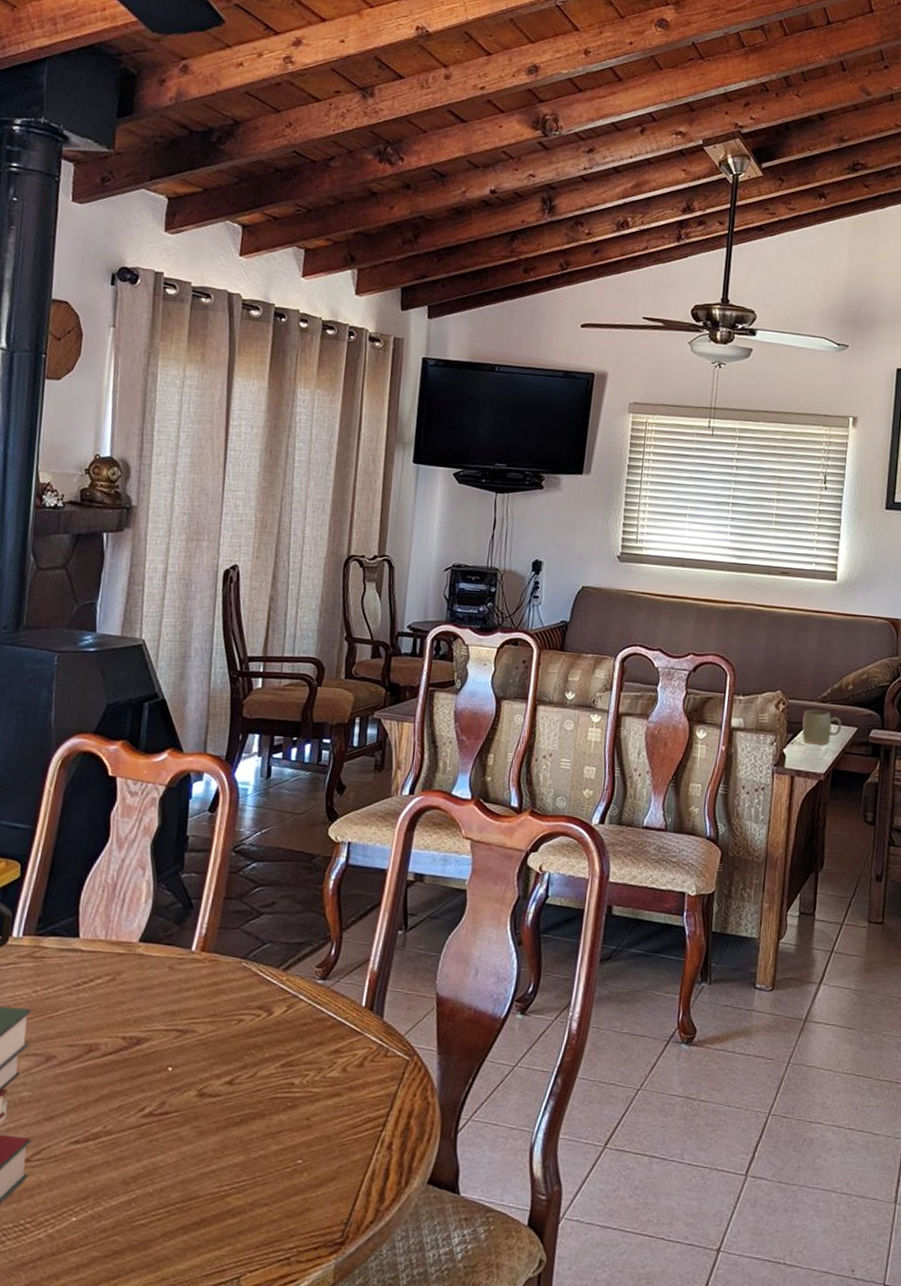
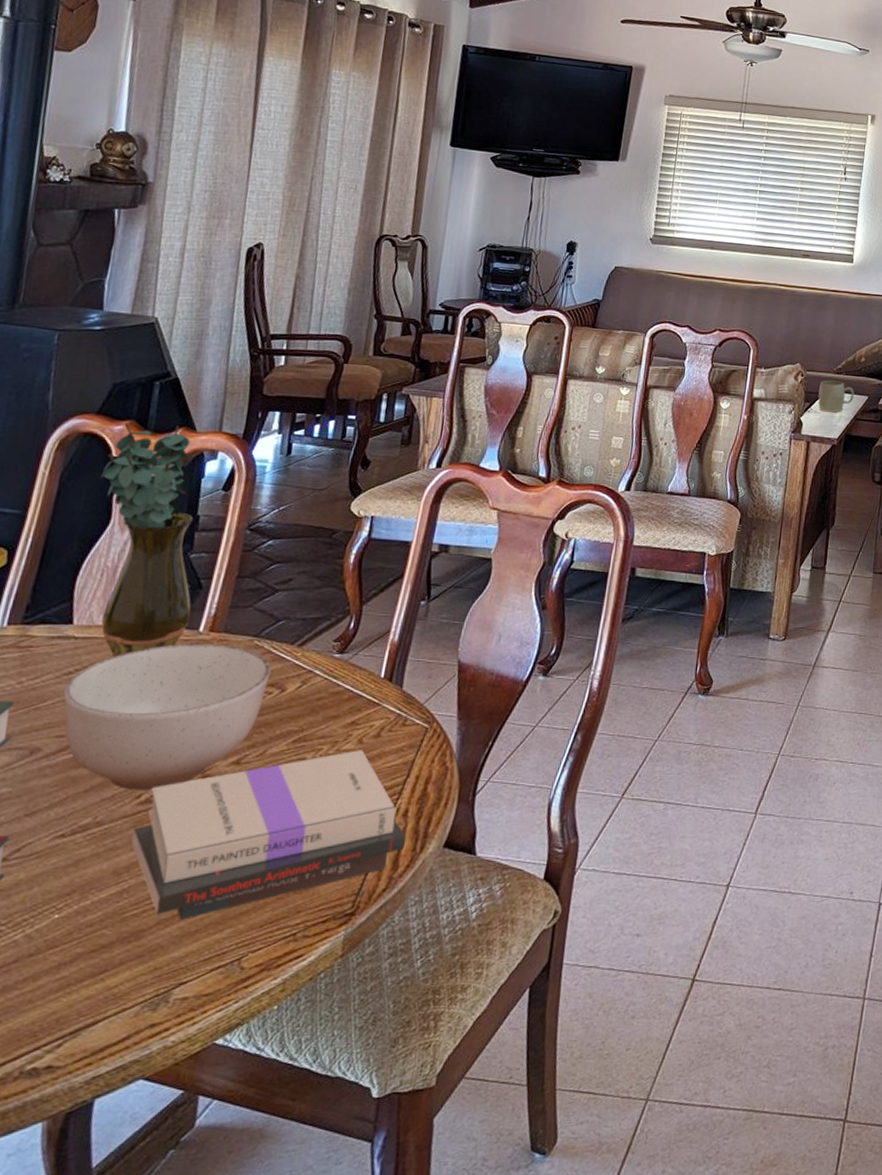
bowl: none [73,961,259,1104] -> present [64,643,272,790]
vase: none [99,743,184,972] -> present [100,423,193,657]
books: none [137,1078,391,1234] -> present [131,750,406,920]

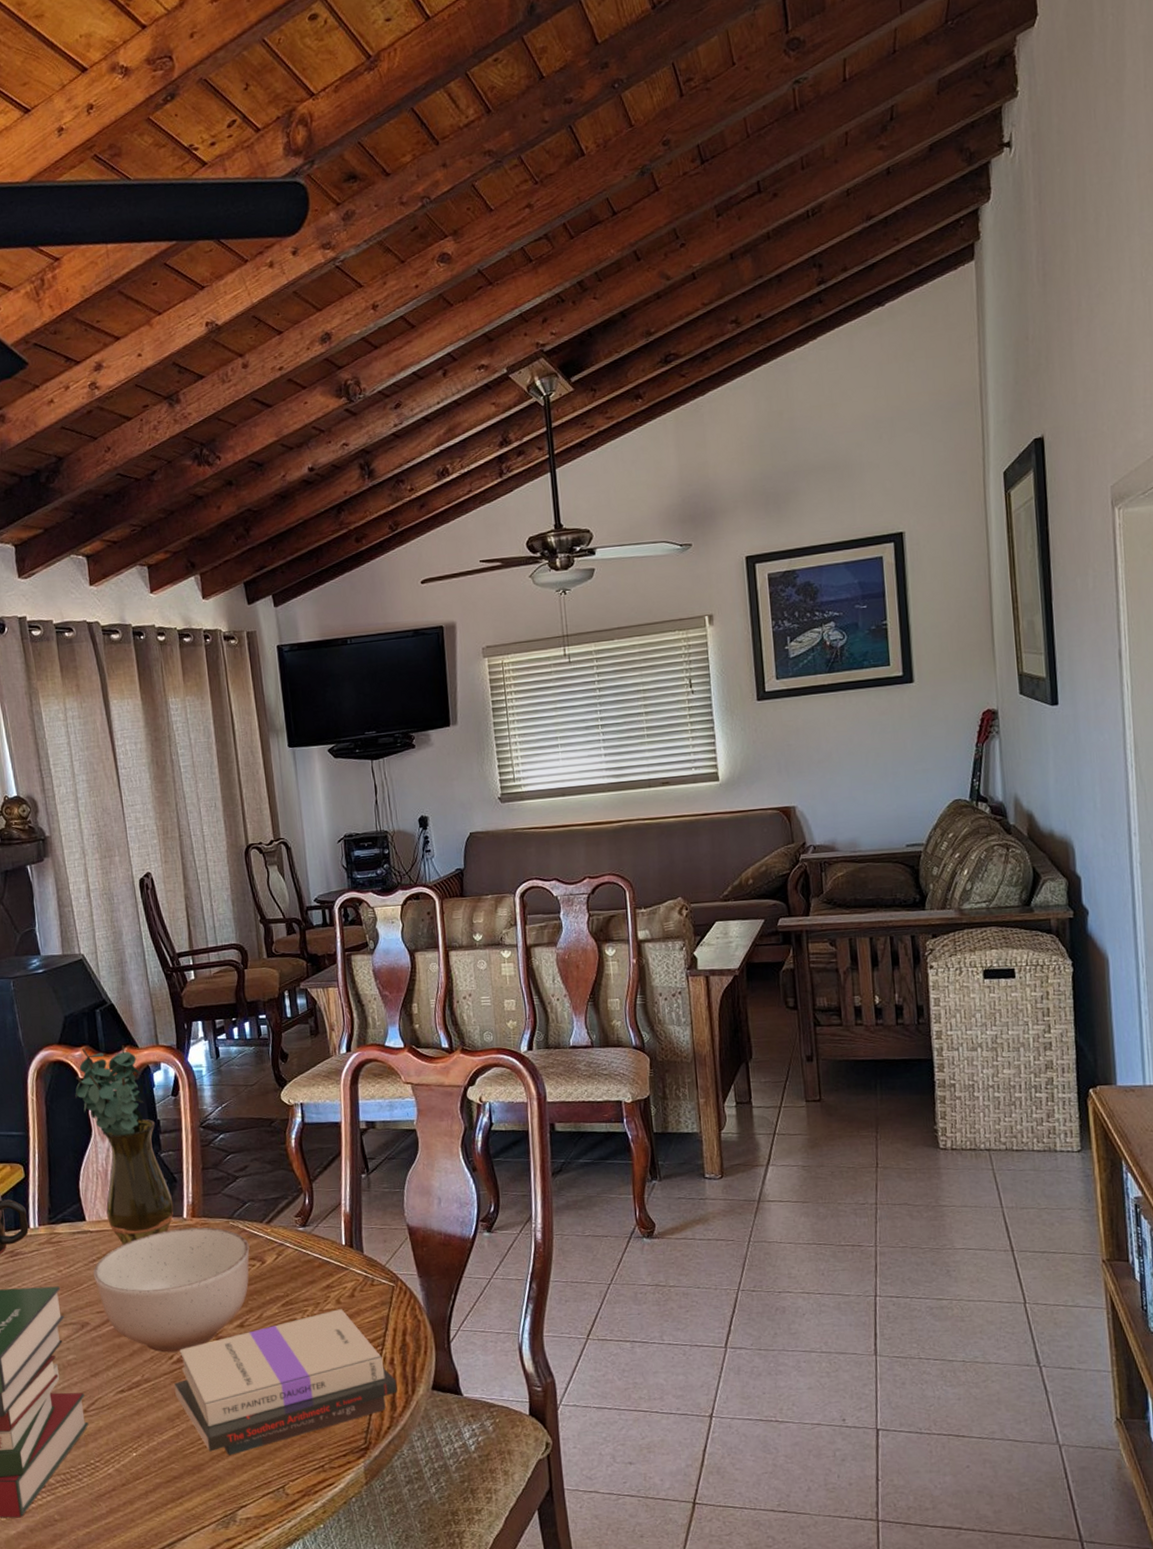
mug: present [818,380,855,413] -> none [707,908,749,943]

